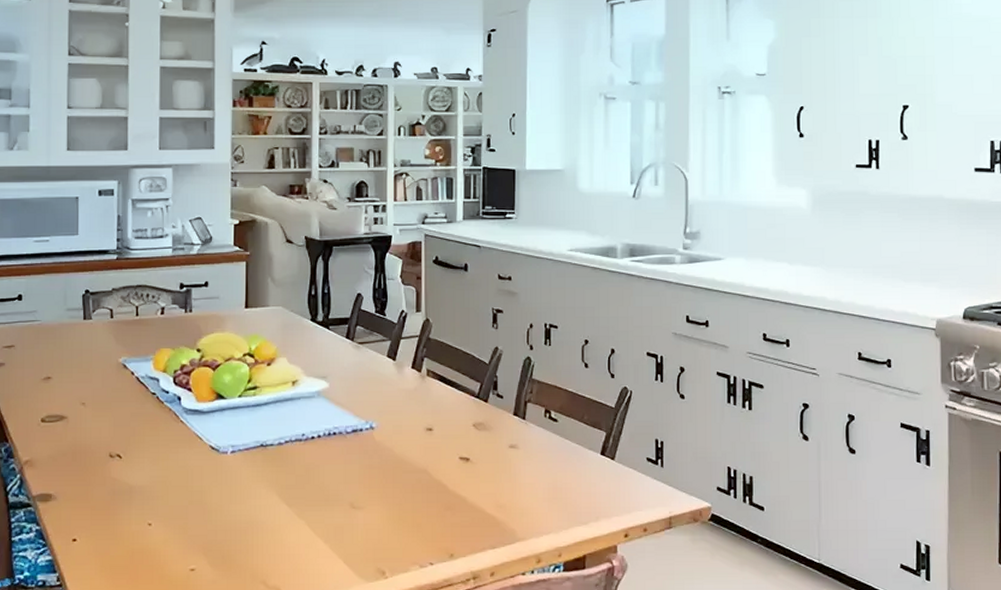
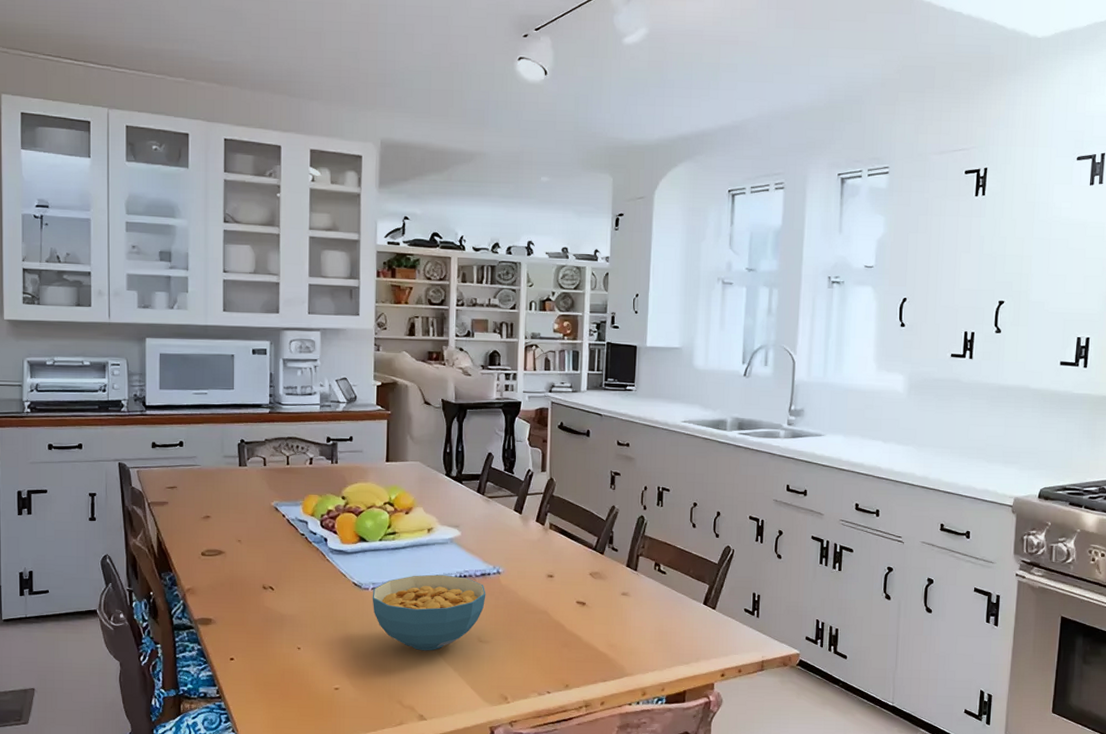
cereal bowl: none [231,433,359,522] -> present [372,574,486,651]

